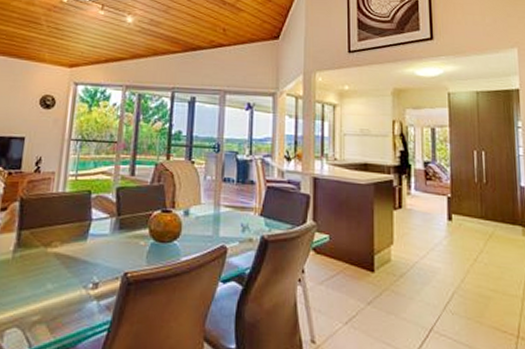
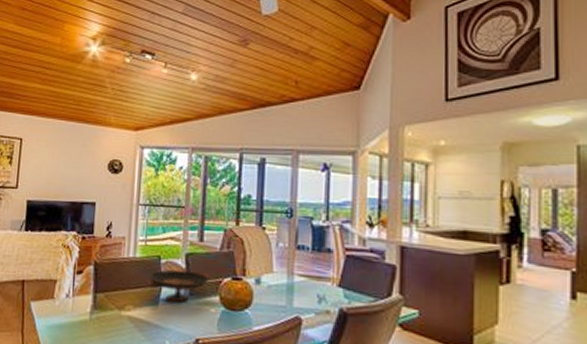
decorative bowl: none [73,203,140,236] -> present [145,269,210,302]

